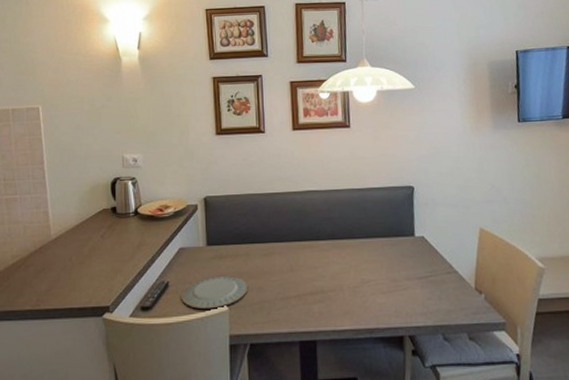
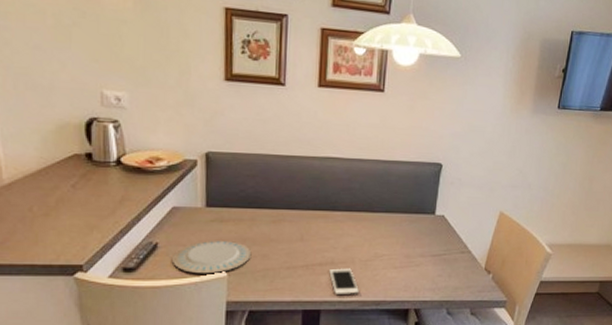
cell phone: none [320,296,351,323] -> present [329,268,359,294]

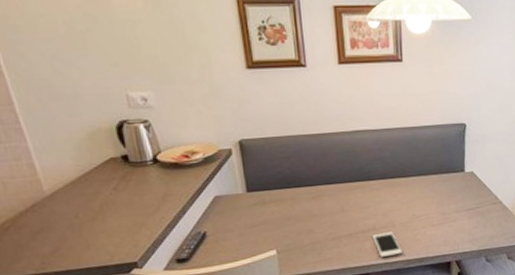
plate: present [171,241,252,274] -> none [221,221,297,256]

